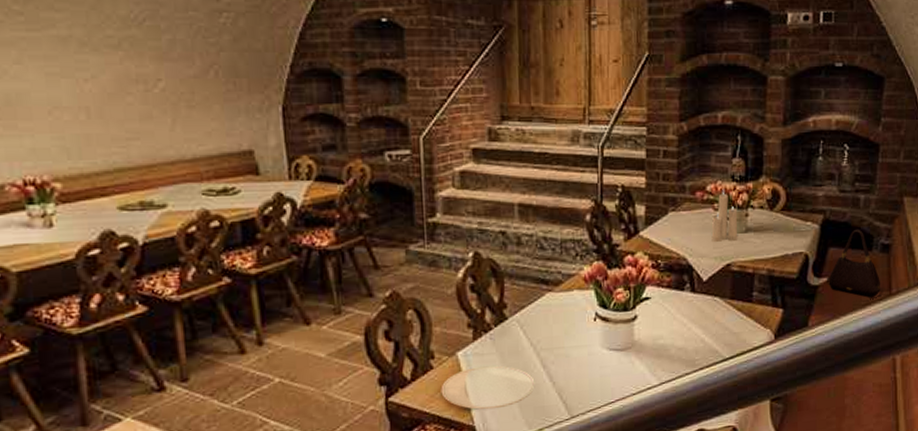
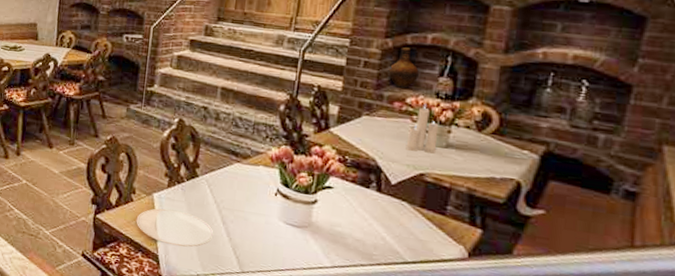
ceramic jug: none [687,130,714,176] -> present [388,47,419,89]
handbag: present [829,229,880,299] -> none [546,168,619,245]

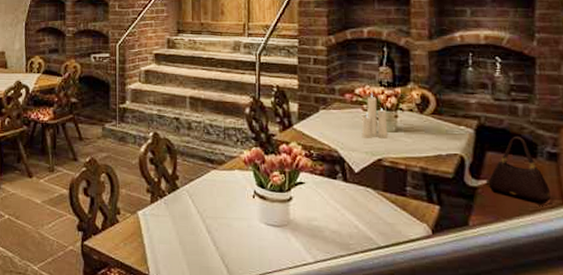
plate: present [136,208,214,247] -> none [124,225,201,263]
ceramic jug: present [388,47,419,89] -> none [335,43,362,80]
handbag: none [546,168,619,245] -> present [489,136,551,206]

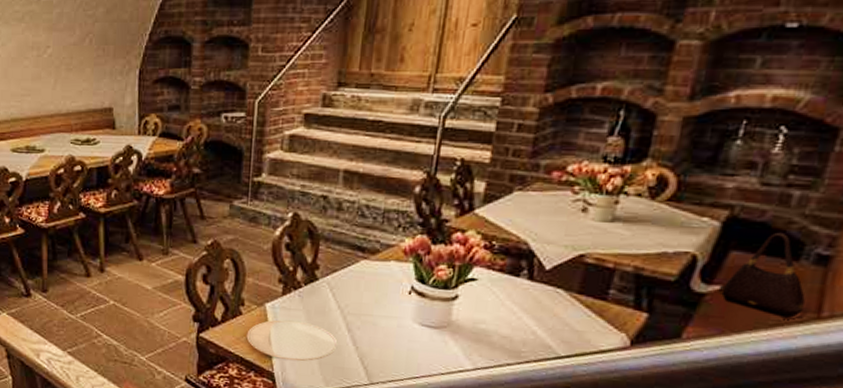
plate: none [124,225,201,263] -> present [246,319,338,362]
candle: present [361,92,388,140] -> none [564,170,605,231]

